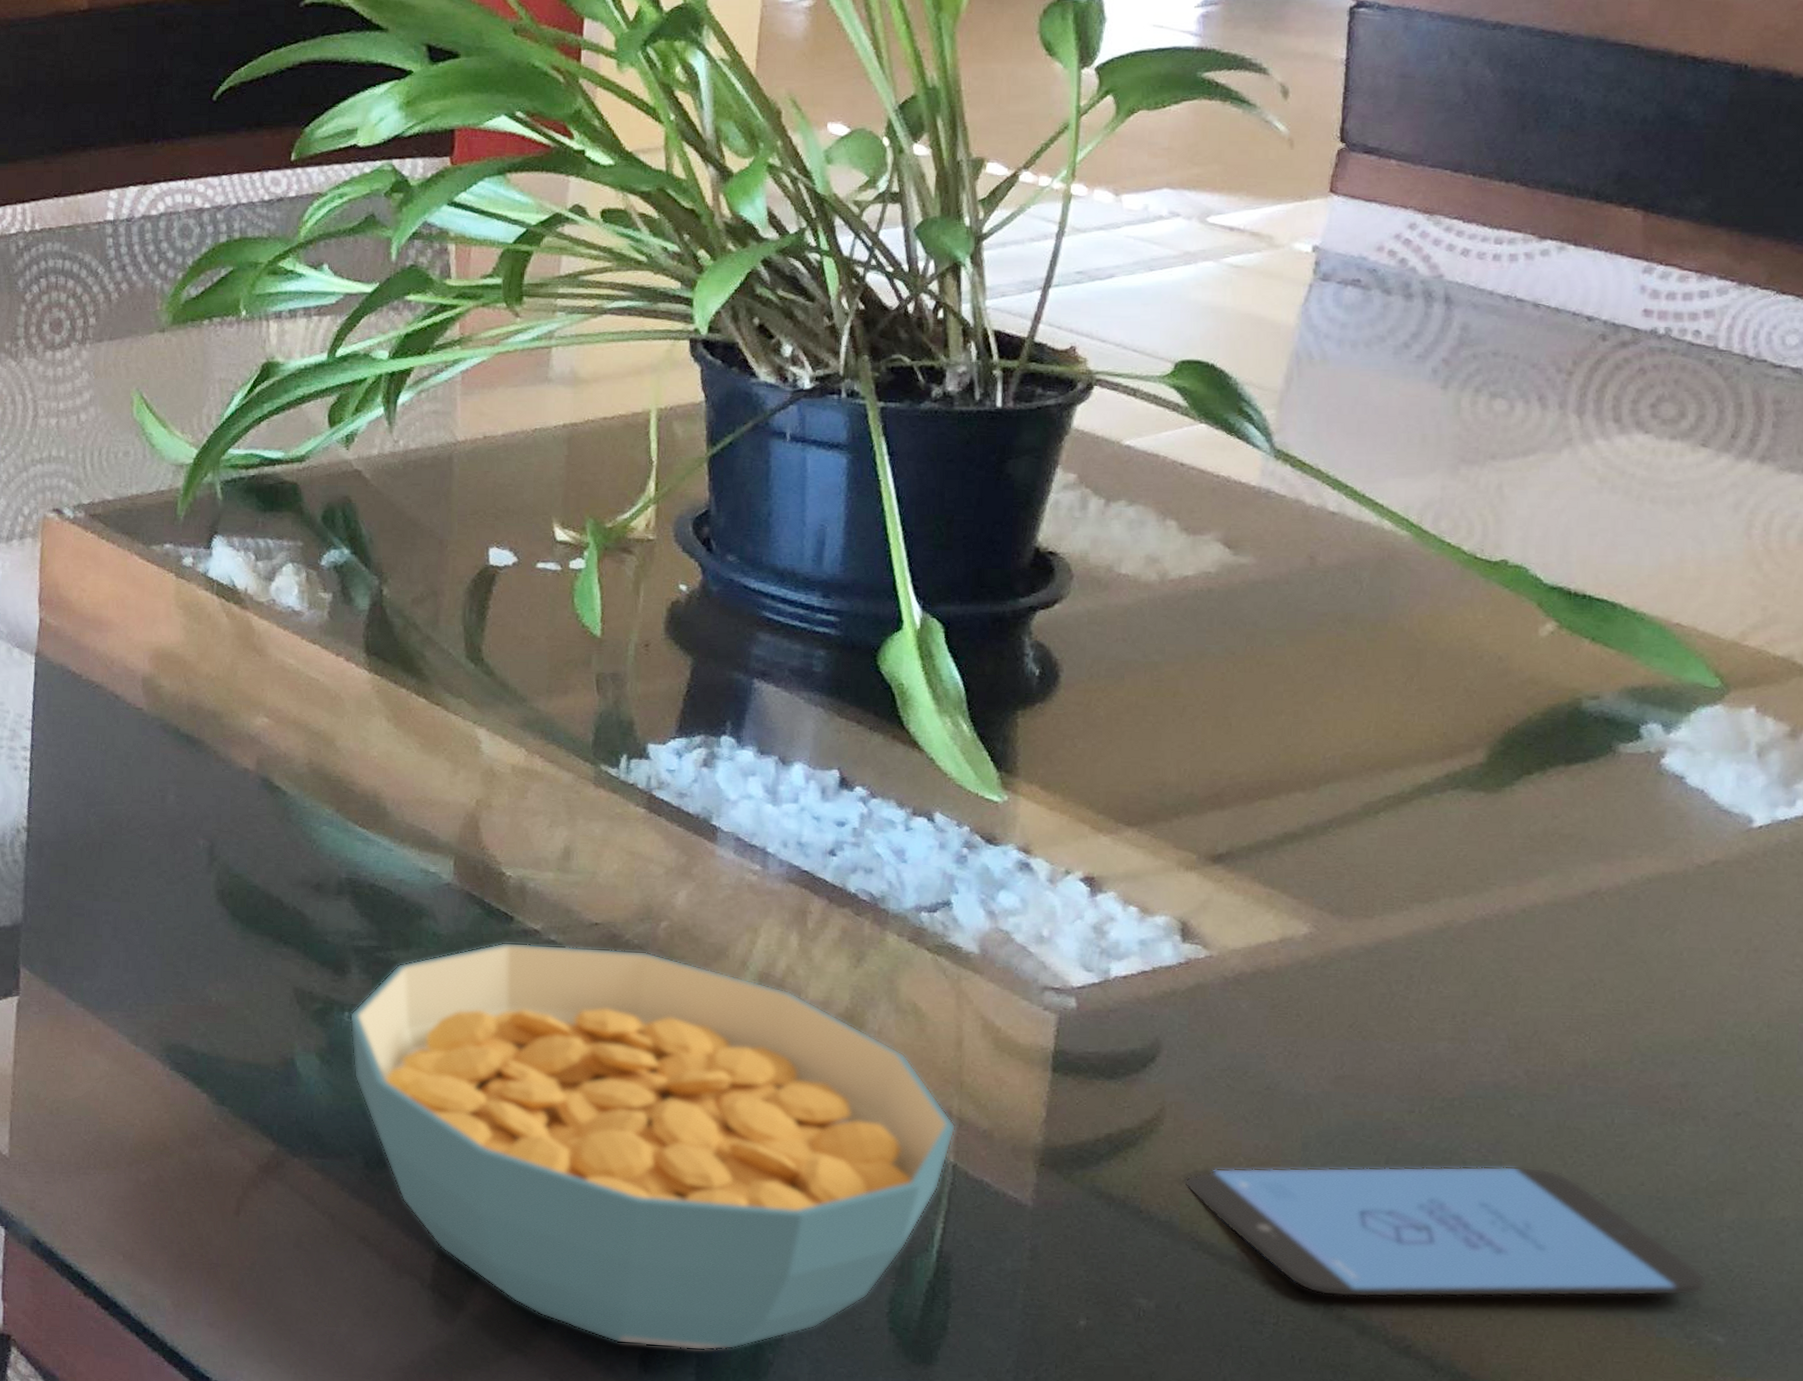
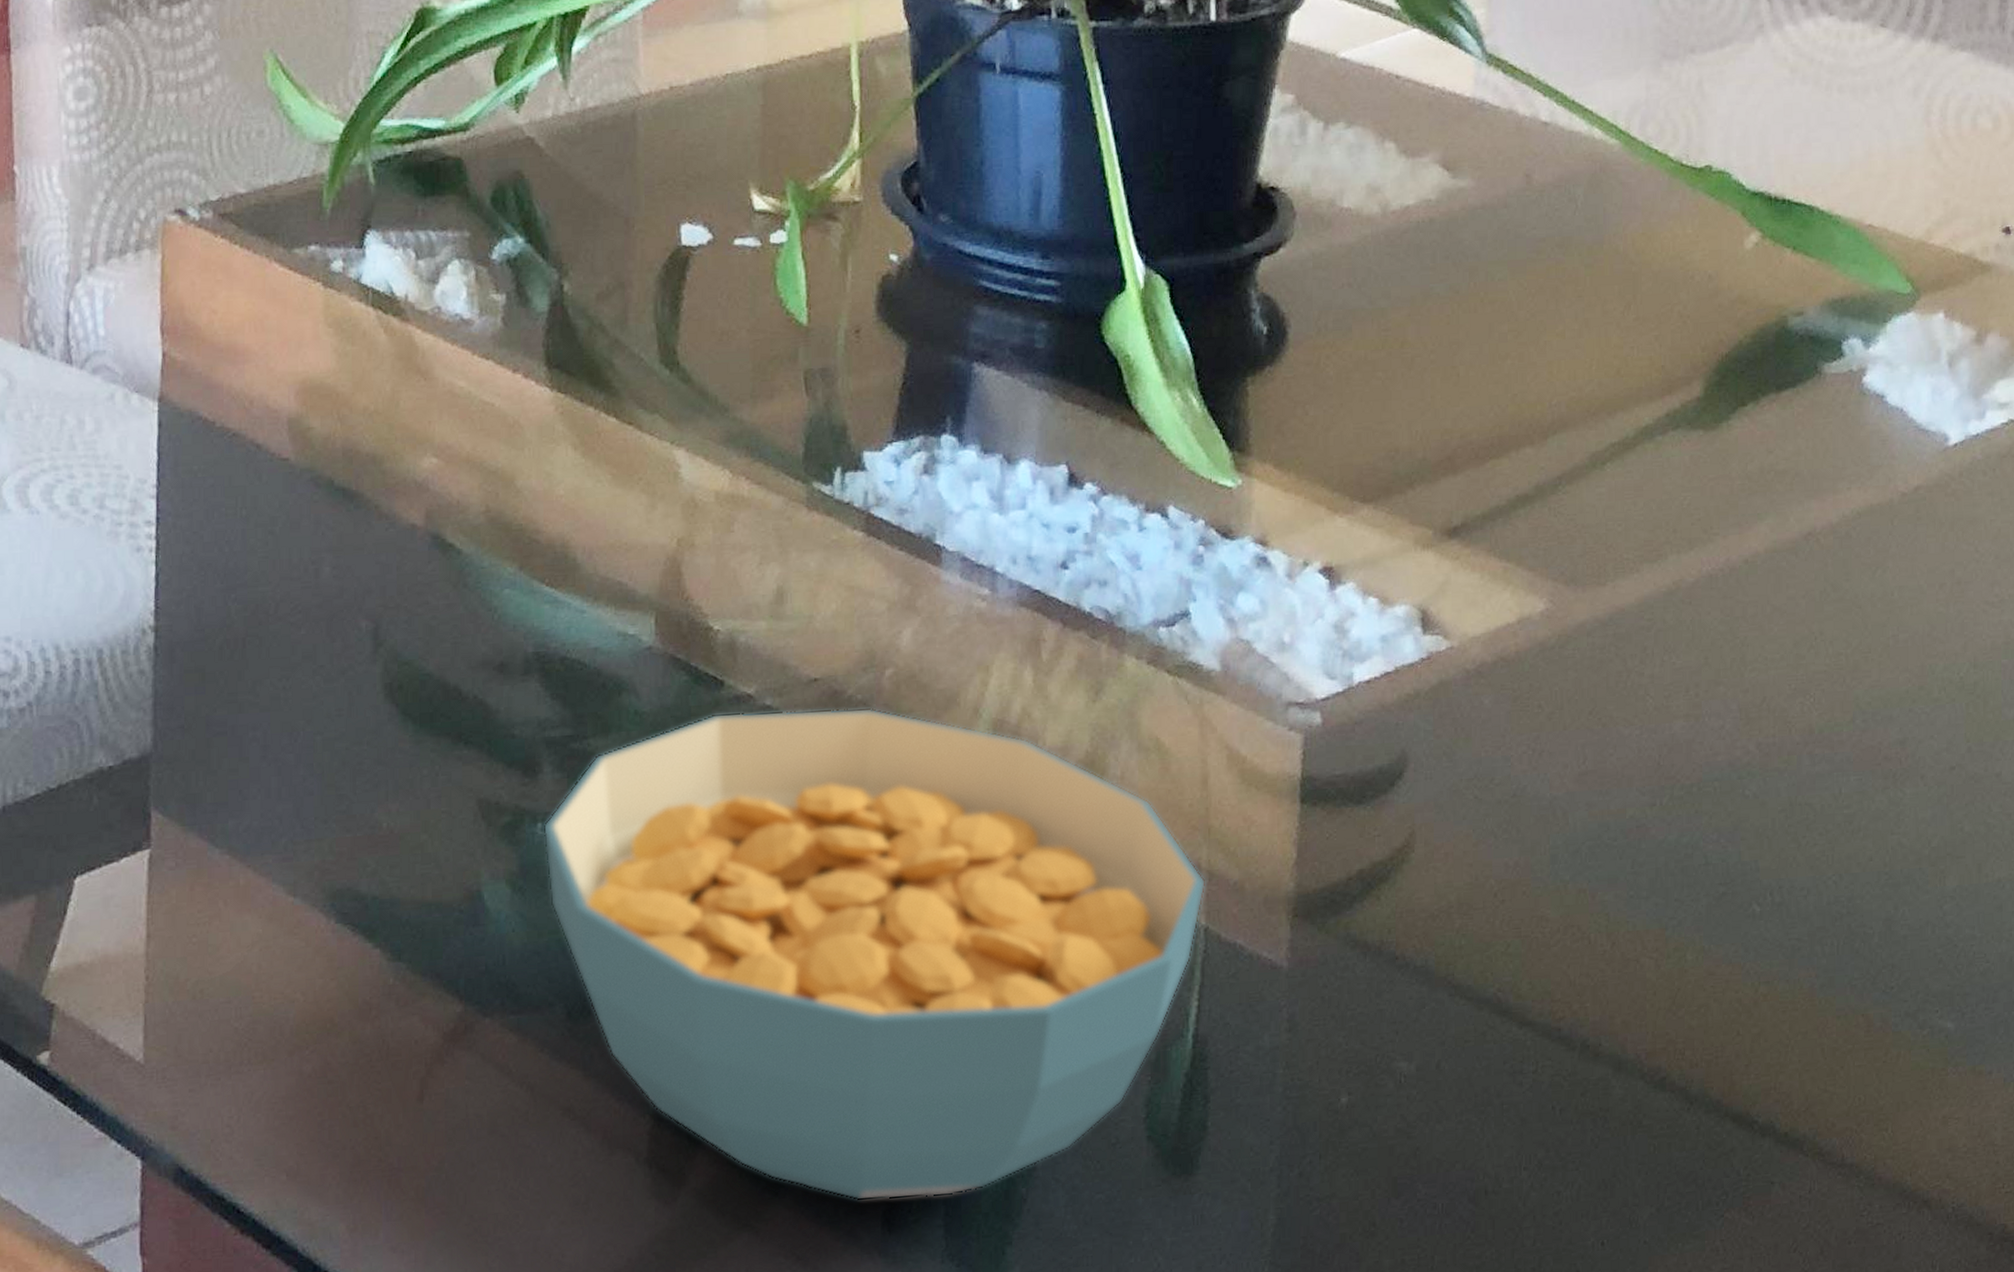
smartphone: present [1183,1166,1708,1298] -> none [1437,853,1936,1031]

